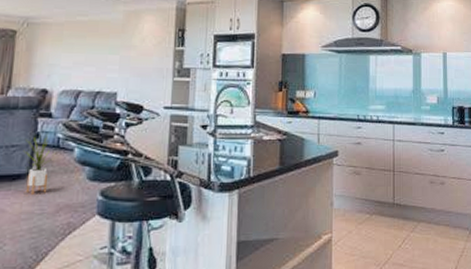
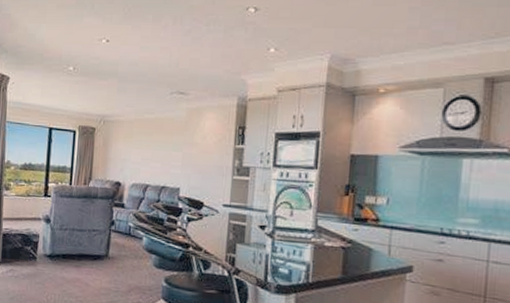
house plant: present [23,134,55,195] -> none [102,222,127,274]

